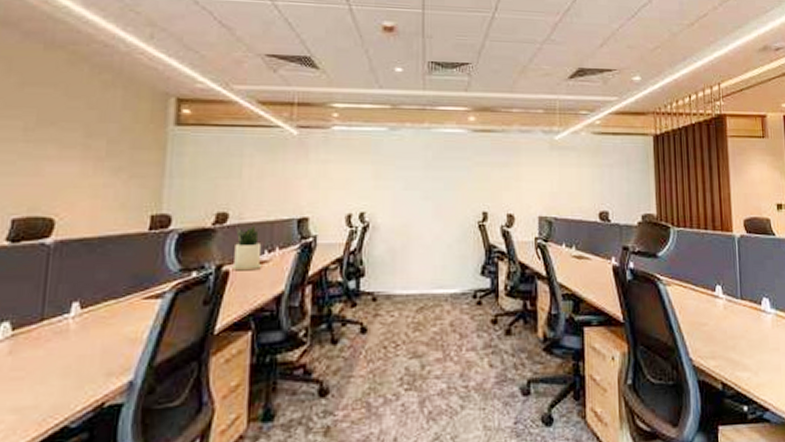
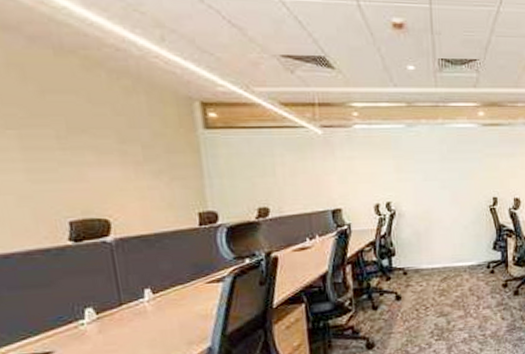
planter: present [230,225,263,271] -> none [278,217,306,257]

